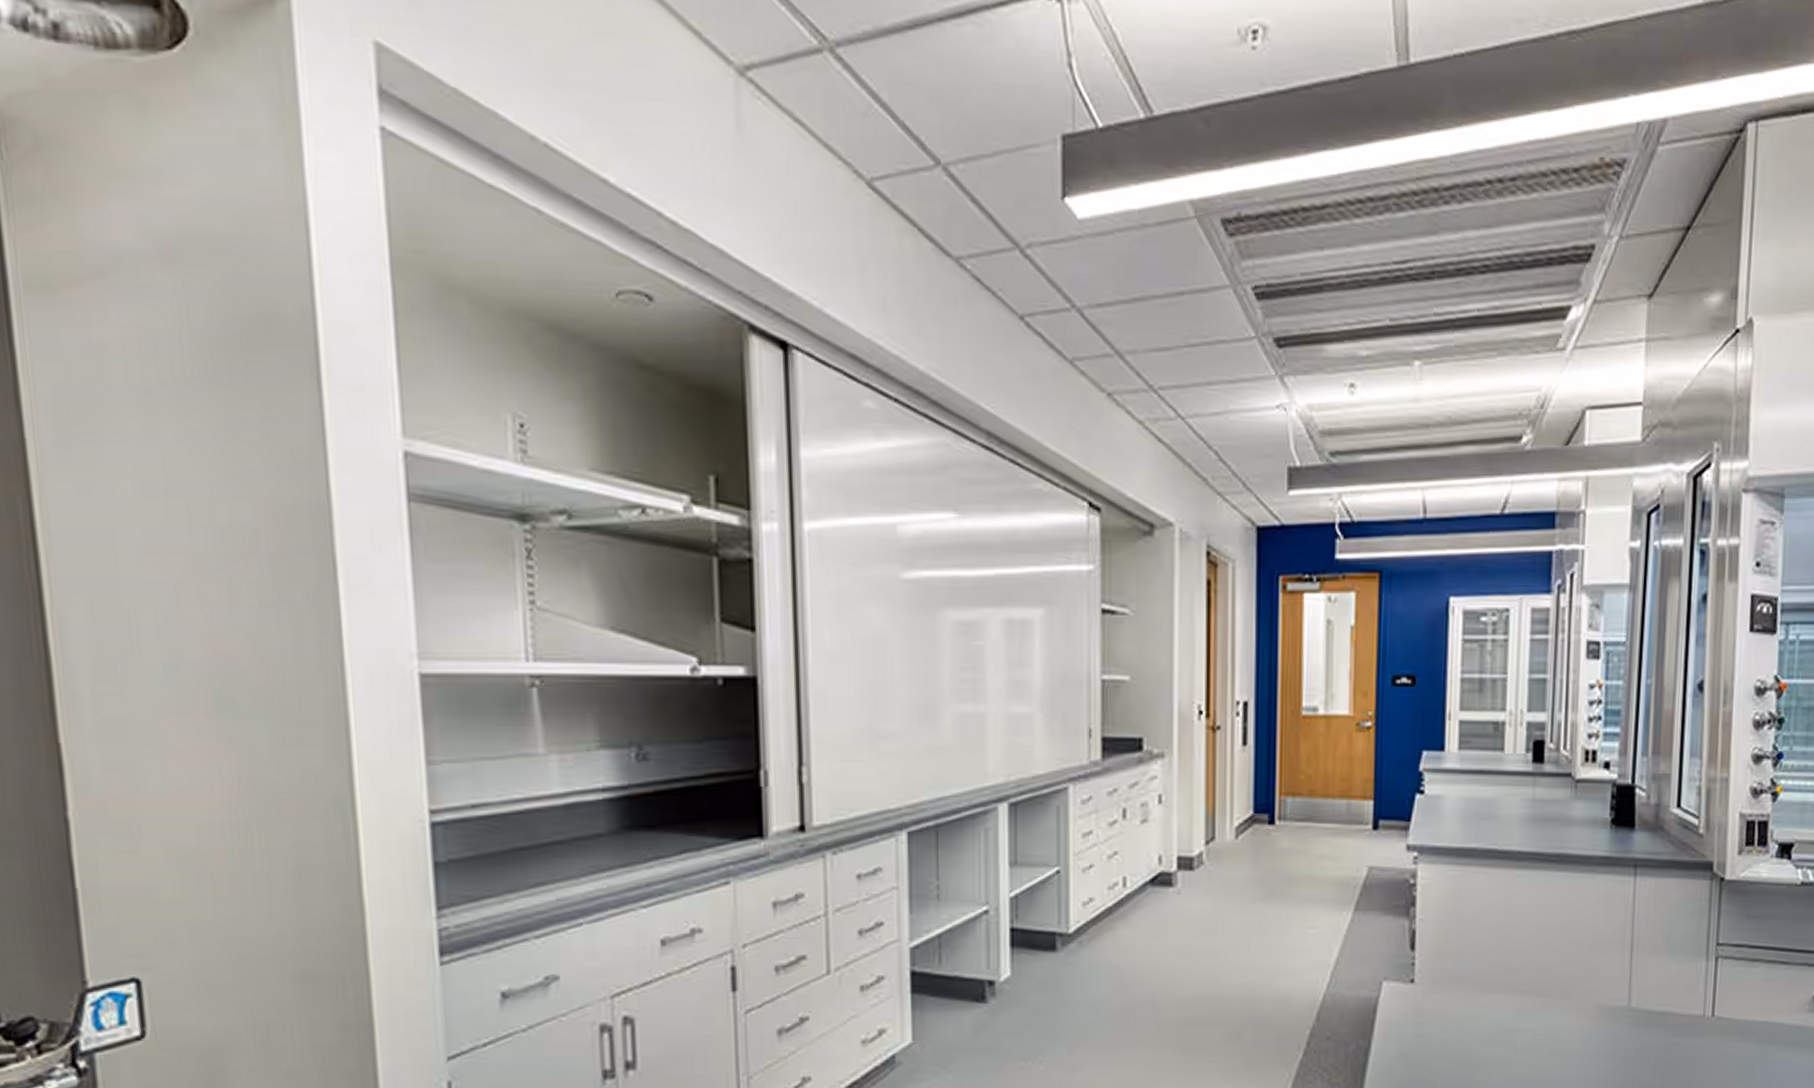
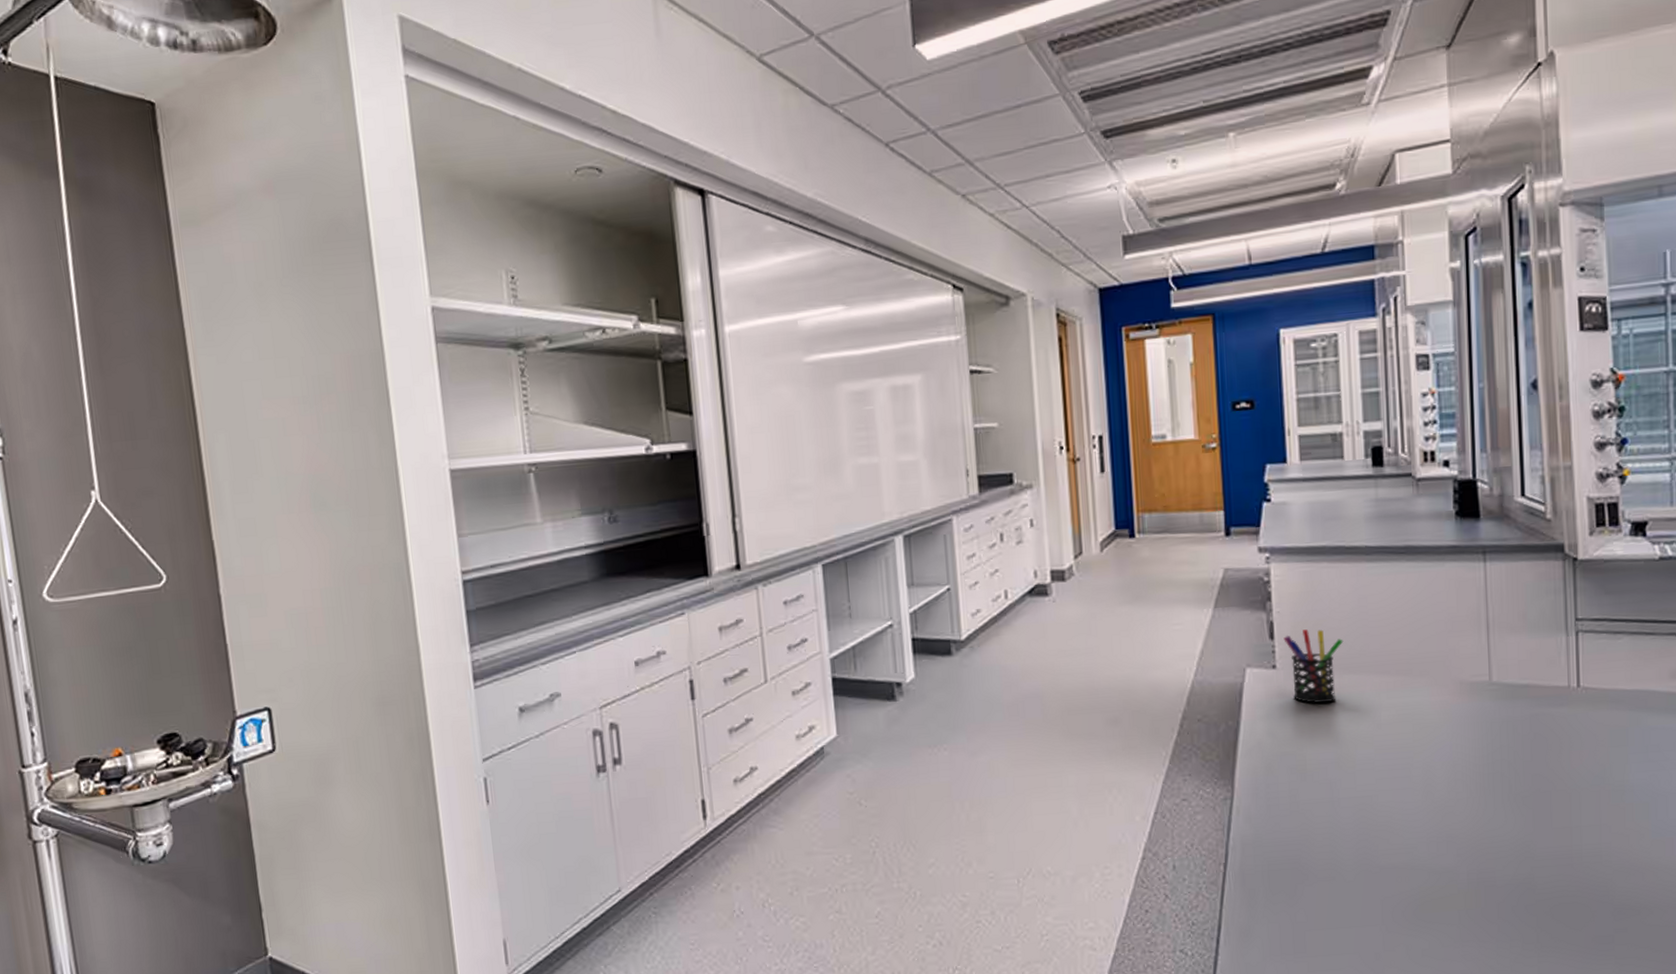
pen holder: none [1425,941,1487,1024] -> present [1283,629,1344,703]

